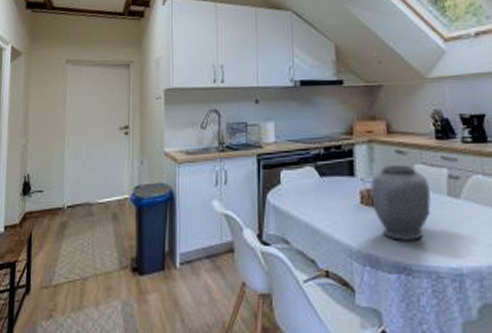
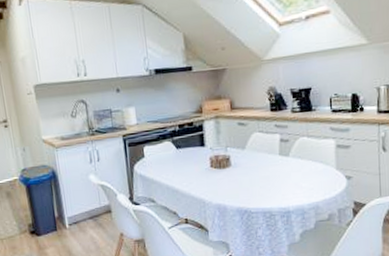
vase: present [369,165,431,240] -> none [217,133,266,192]

